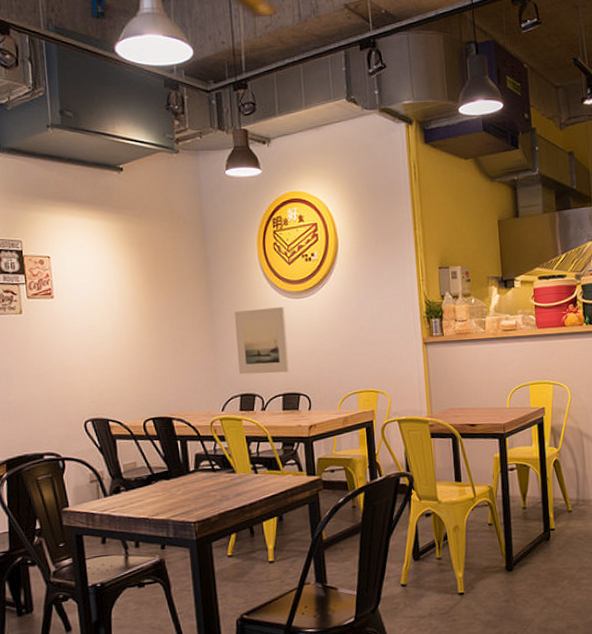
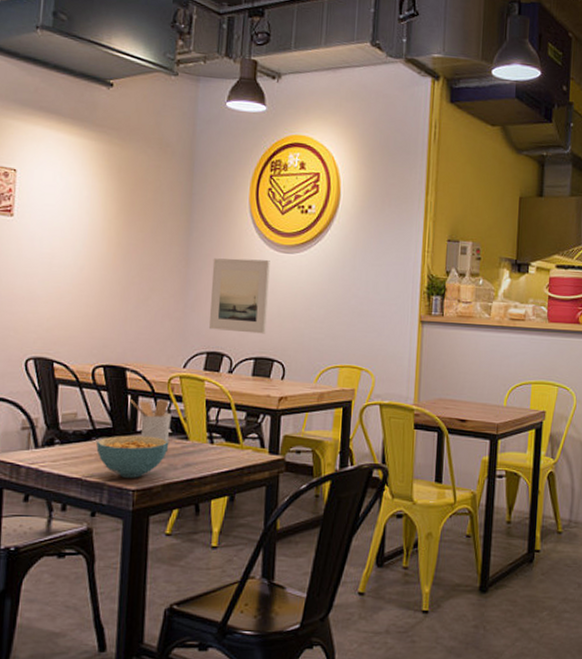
cereal bowl: none [157,473,220,513] -> present [96,435,169,478]
utensil holder: none [180,441,219,477] -> present [130,399,171,442]

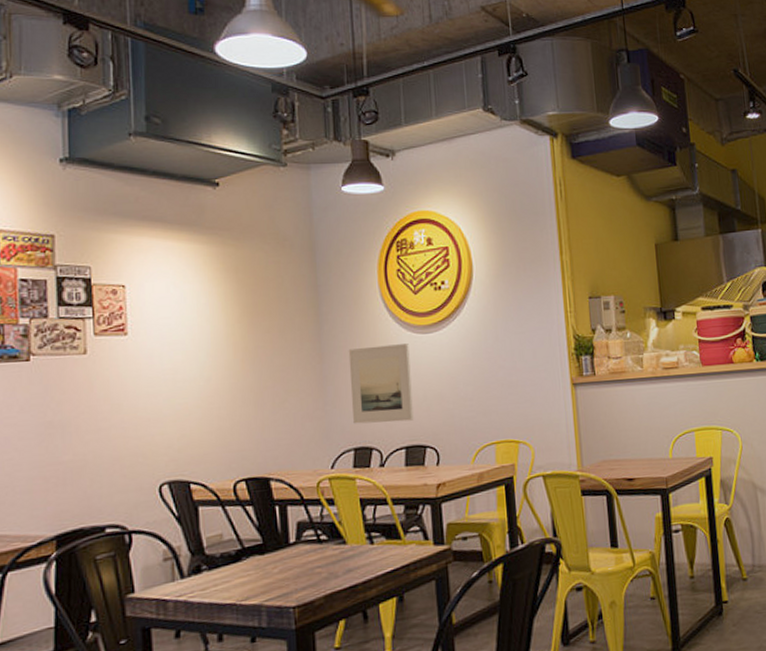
cereal bowl: present [96,435,169,478] -> none [248,546,327,595]
utensil holder: present [130,399,171,442] -> none [278,505,326,550]

